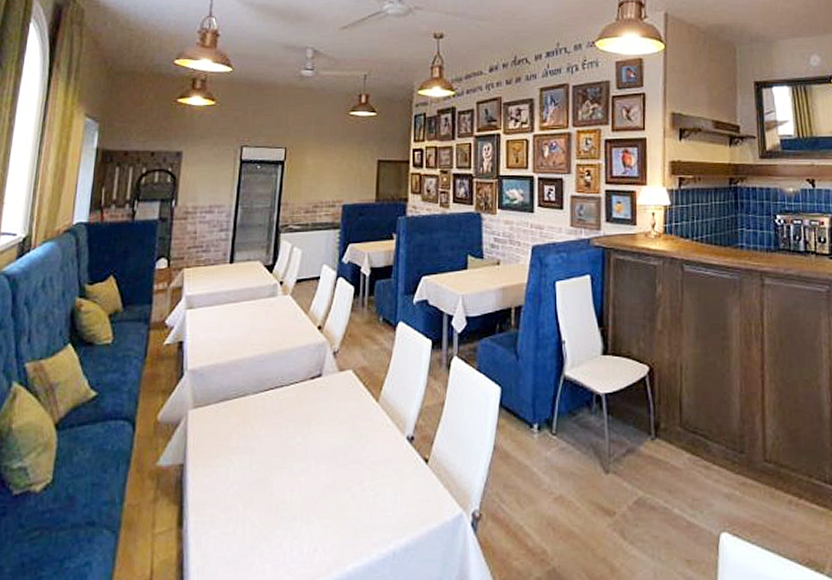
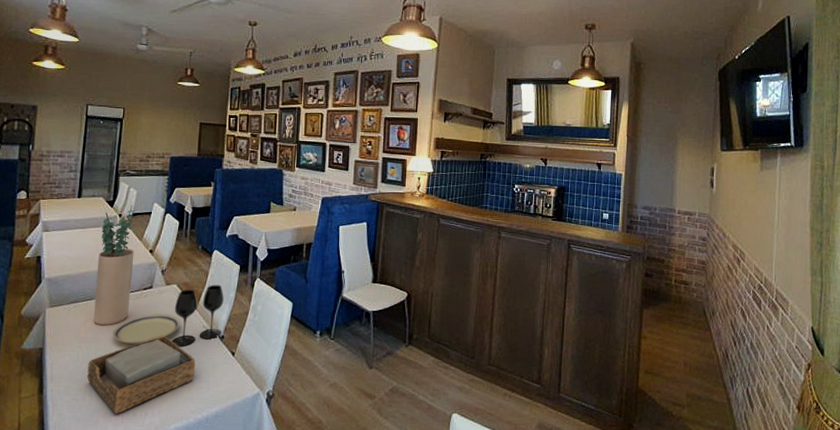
napkin holder: none [238,439,378,553] -> present [86,335,196,415]
vase: none [247,269,299,430] -> present [93,205,135,326]
plate: none [272,410,357,454] -> present [113,313,180,345]
wine glass: none [347,367,413,453] -> present [172,284,224,346]

